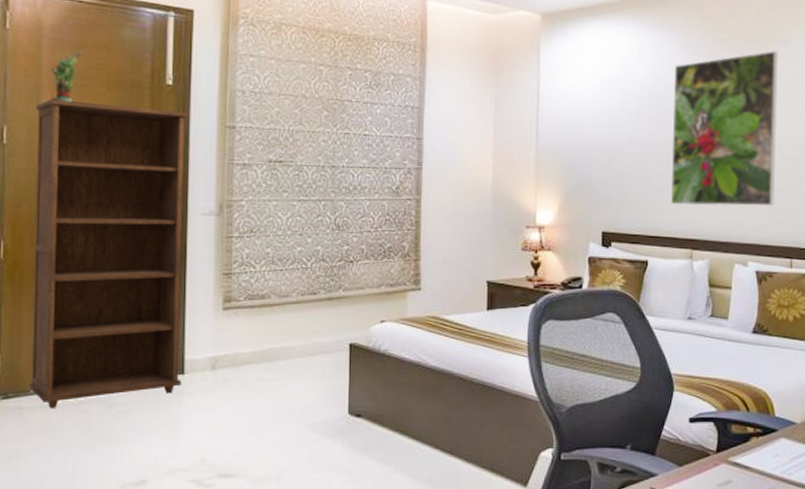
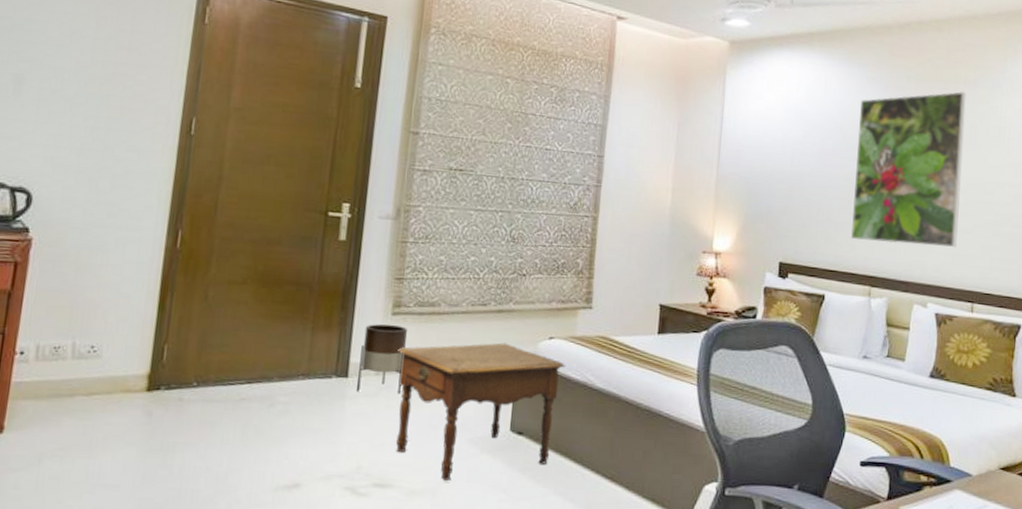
bookcase: present [29,99,189,409] -> none [192,94,374,404]
potted plant: present [45,50,84,101] -> none [239,49,278,98]
planter: none [194,319,240,387] -> present [357,323,408,394]
side table: none [232,329,399,467] -> present [396,342,566,482]

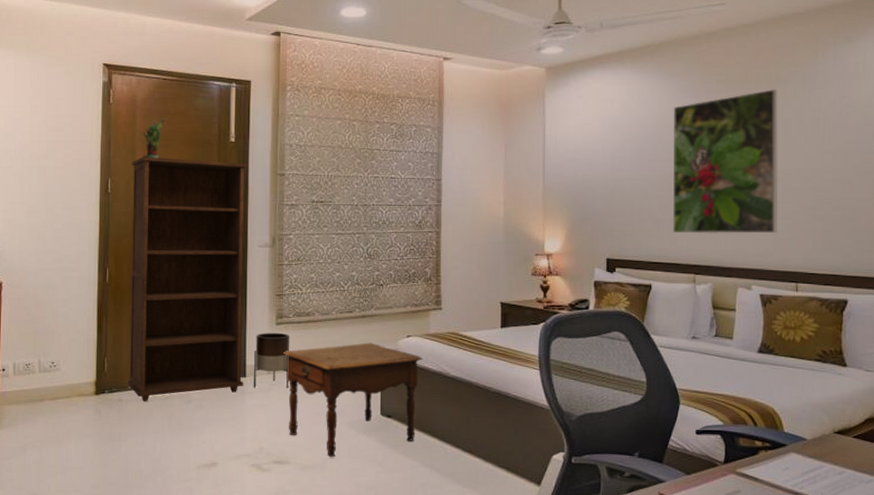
bookcase: none [192,94,374,404] -> present [128,157,247,402]
potted plant: none [239,49,278,98] -> present [139,117,167,158]

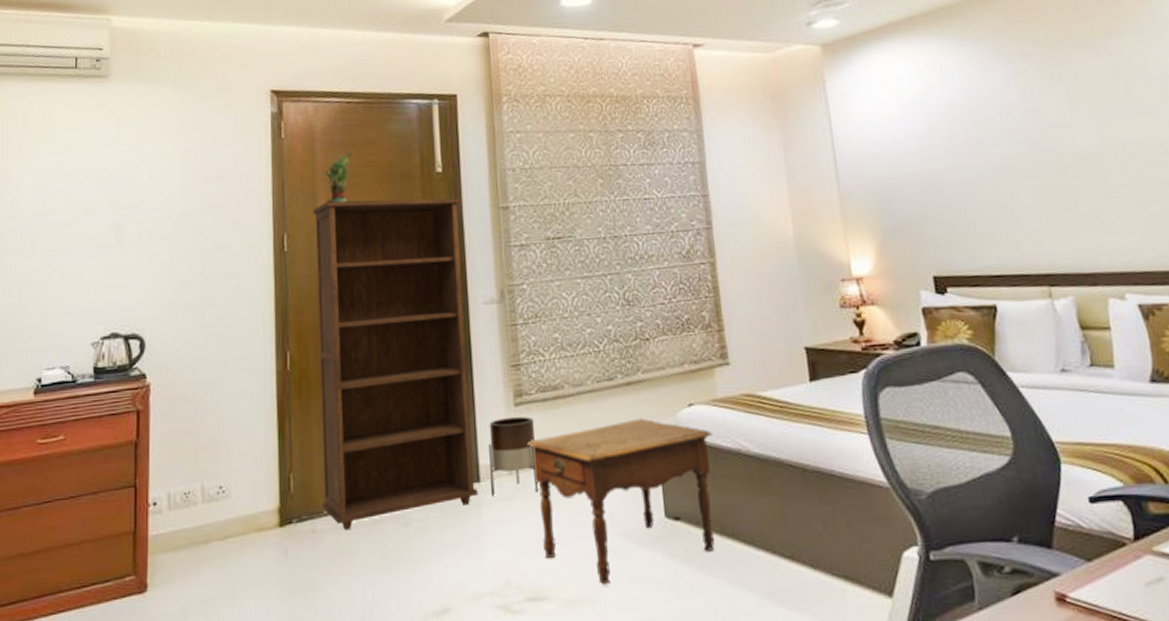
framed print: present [673,89,778,234] -> none [985,45,1144,235]

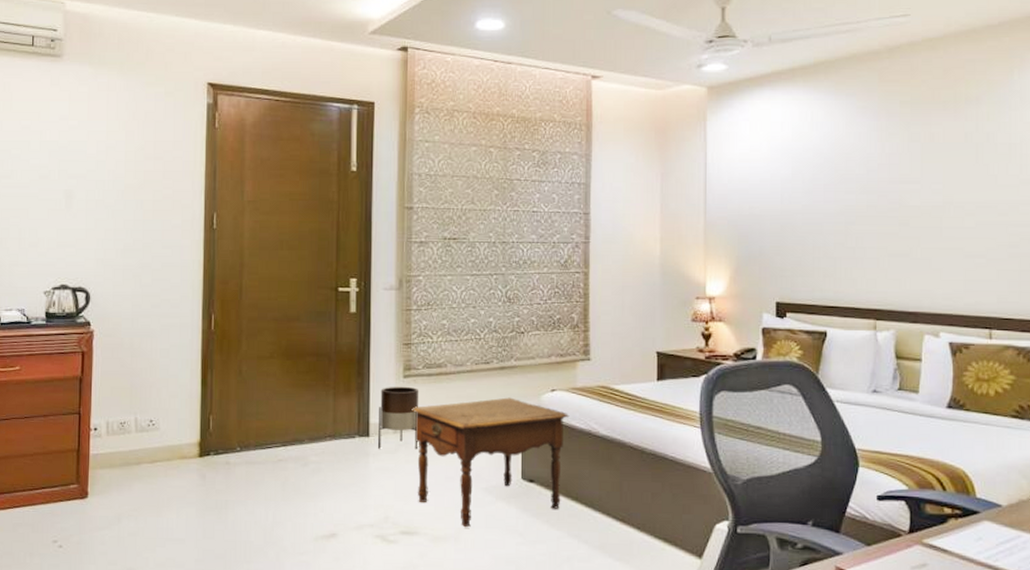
bookcase: present [313,198,478,531] -> none [236,188,371,465]
potted plant: present [320,149,355,203] -> none [248,143,280,189]

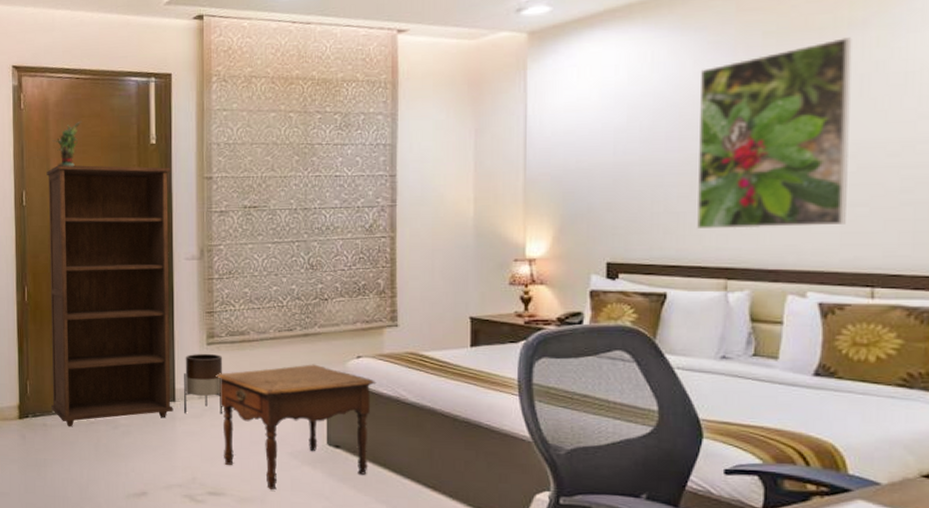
bookcase: none [236,188,371,465] -> present [46,165,174,427]
potted plant: none [248,143,280,189] -> present [52,120,82,166]
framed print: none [851,111,969,275] -> present [697,37,852,229]

